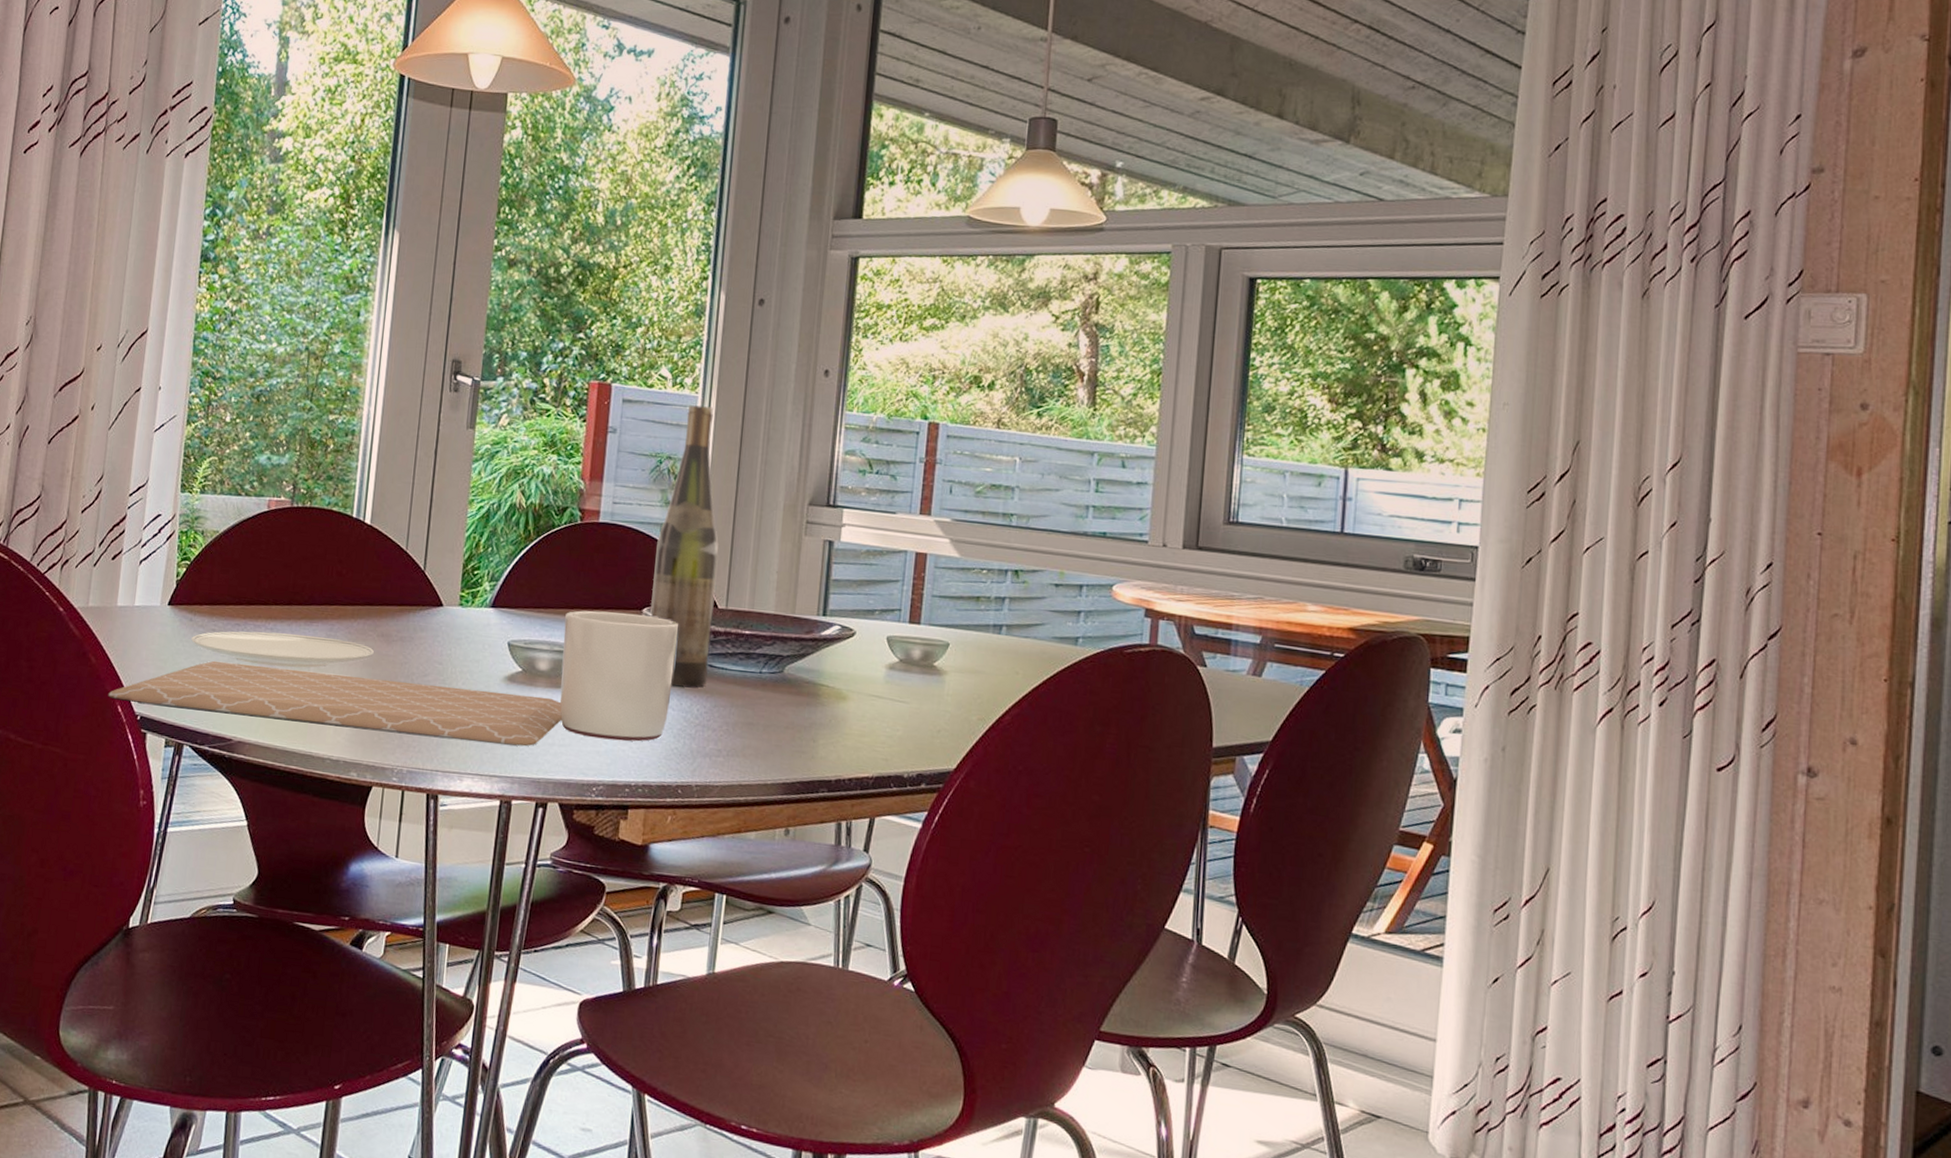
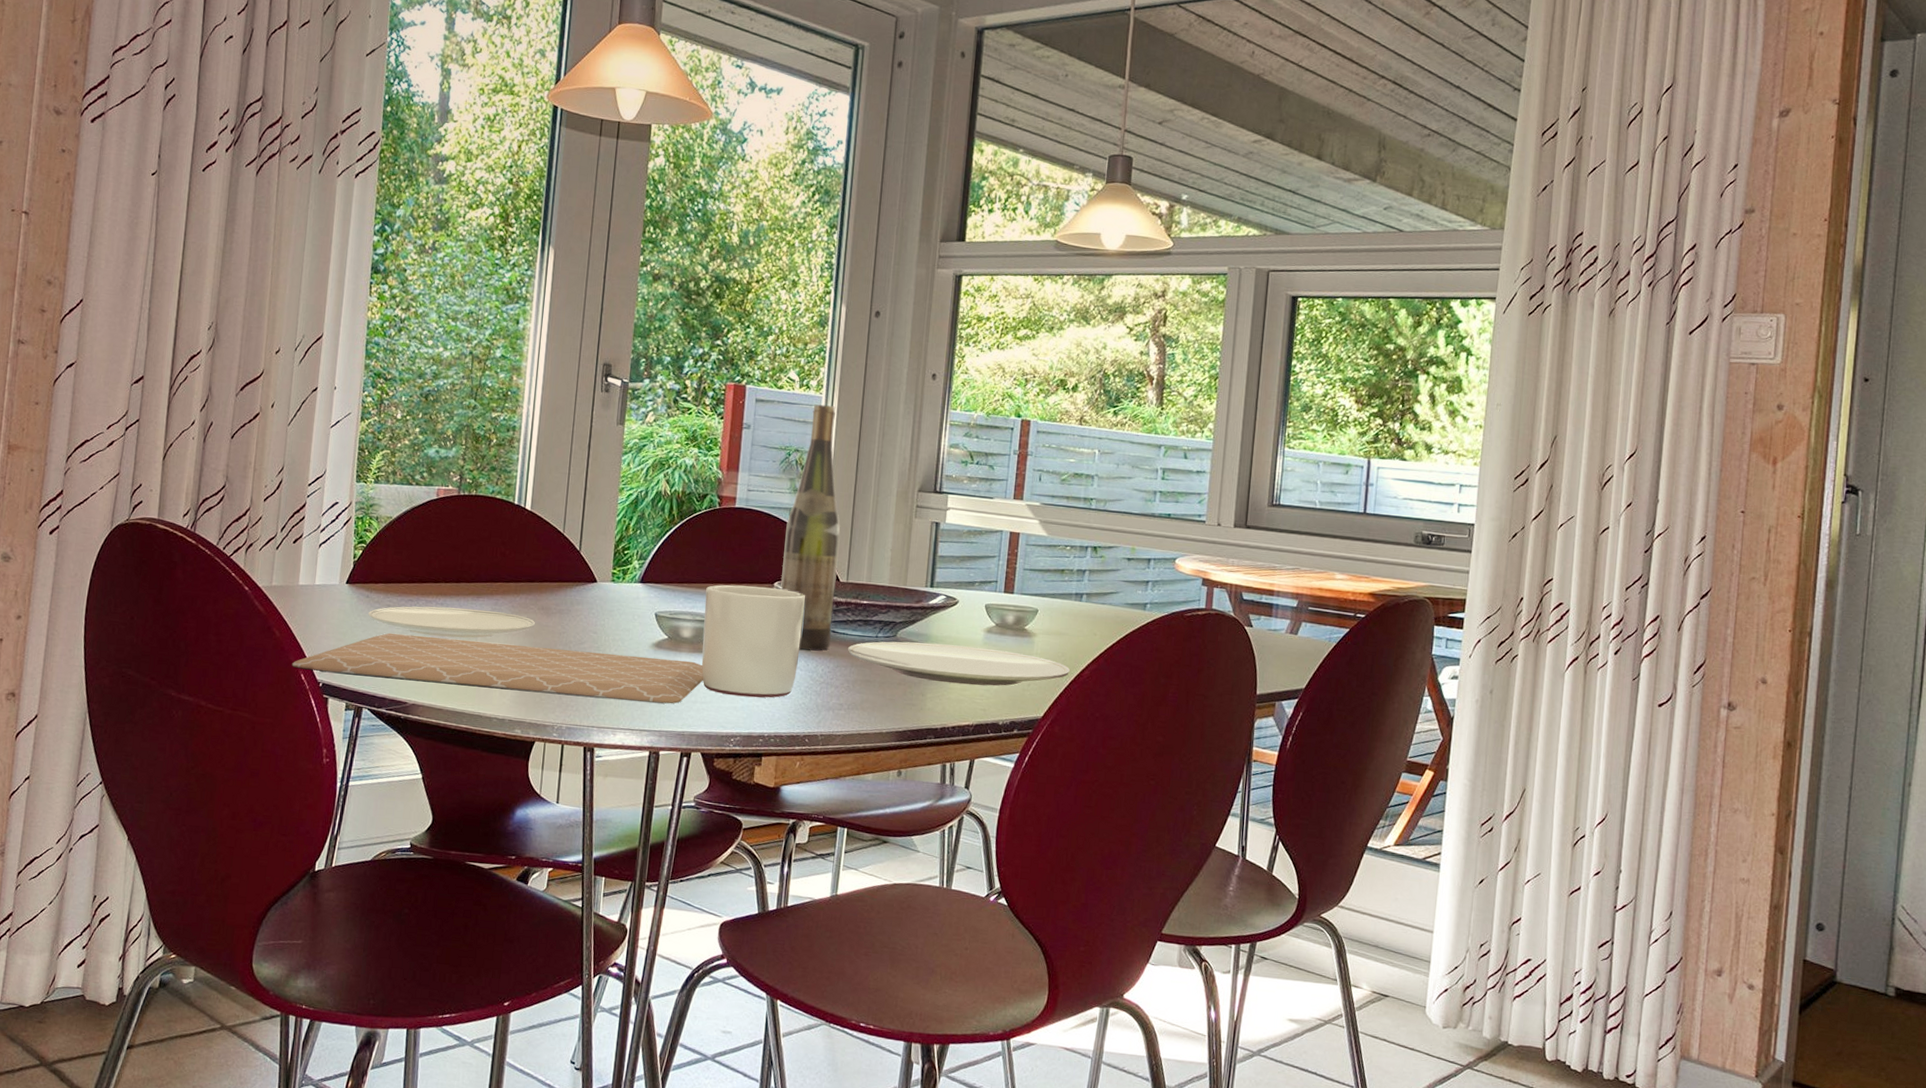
plate: none [726,678,987,732] -> present [847,641,1070,686]

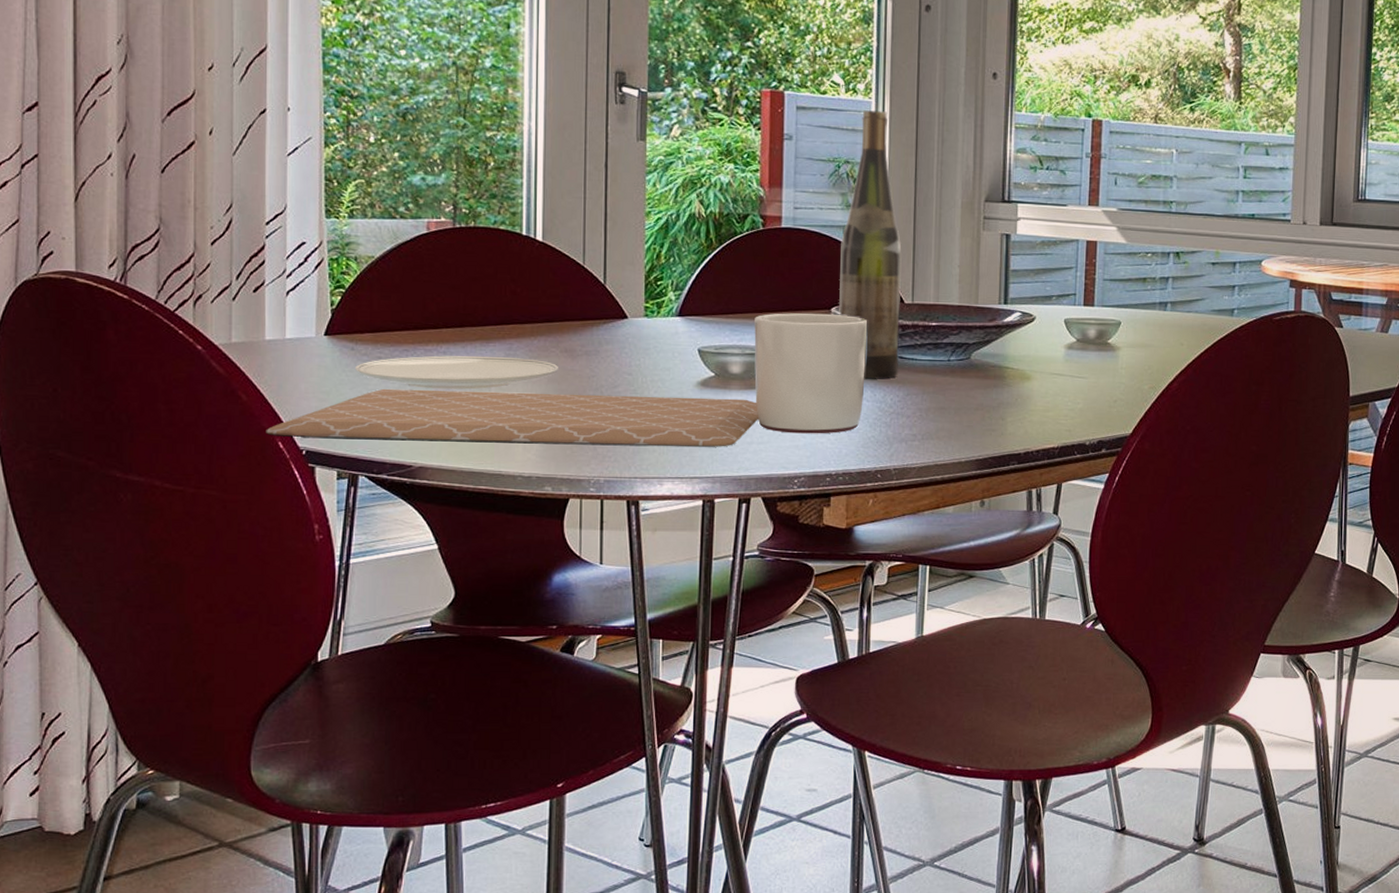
plate: present [847,641,1070,686] -> none [917,363,1157,406]

